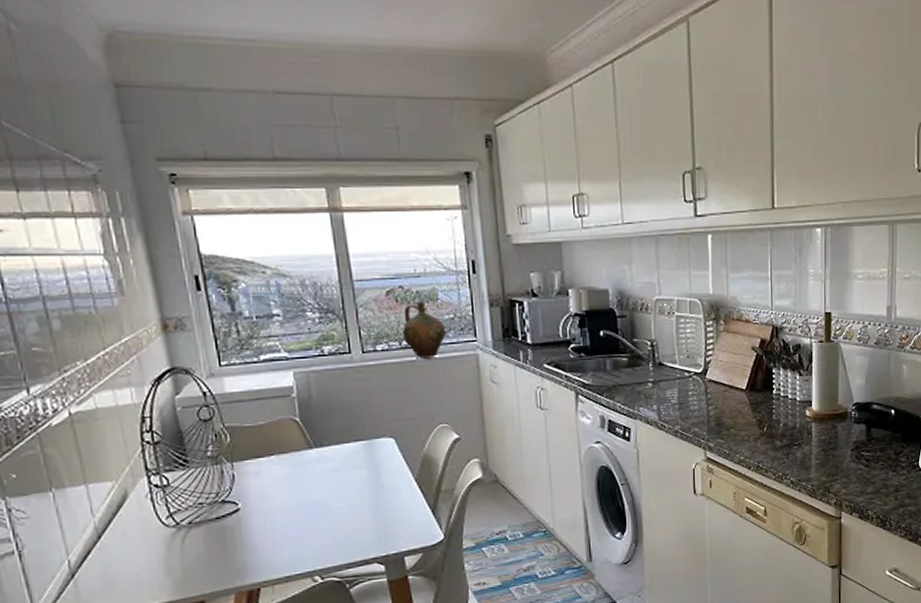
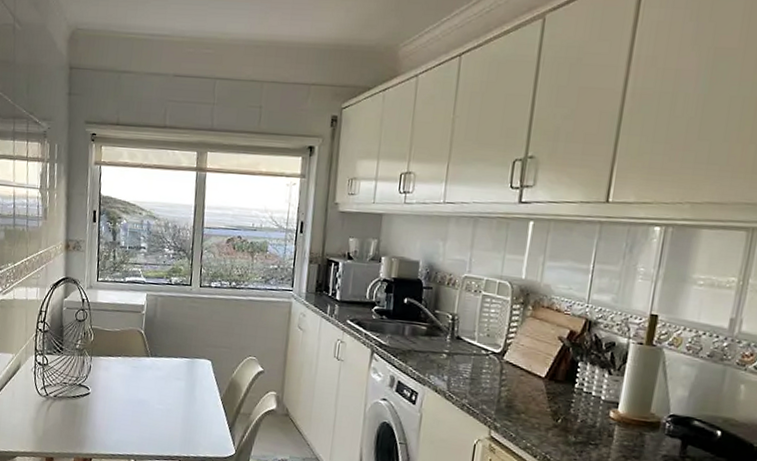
ceramic jug: present [402,302,447,359] -> none [233,251,269,300]

